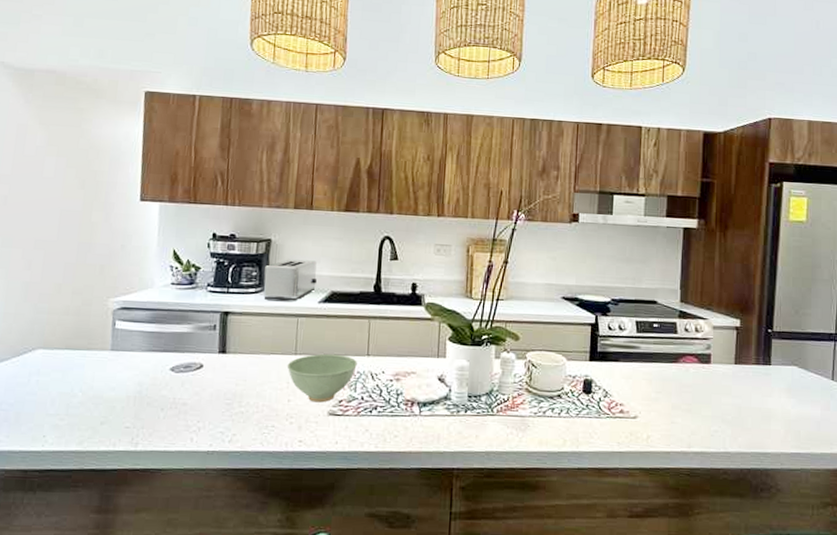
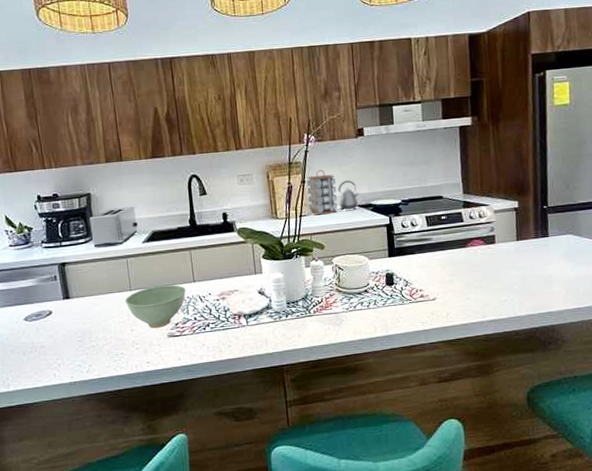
spice rack: none [508,251,542,302] -> present [307,169,337,215]
kettle: none [541,268,566,301] -> present [338,180,360,210]

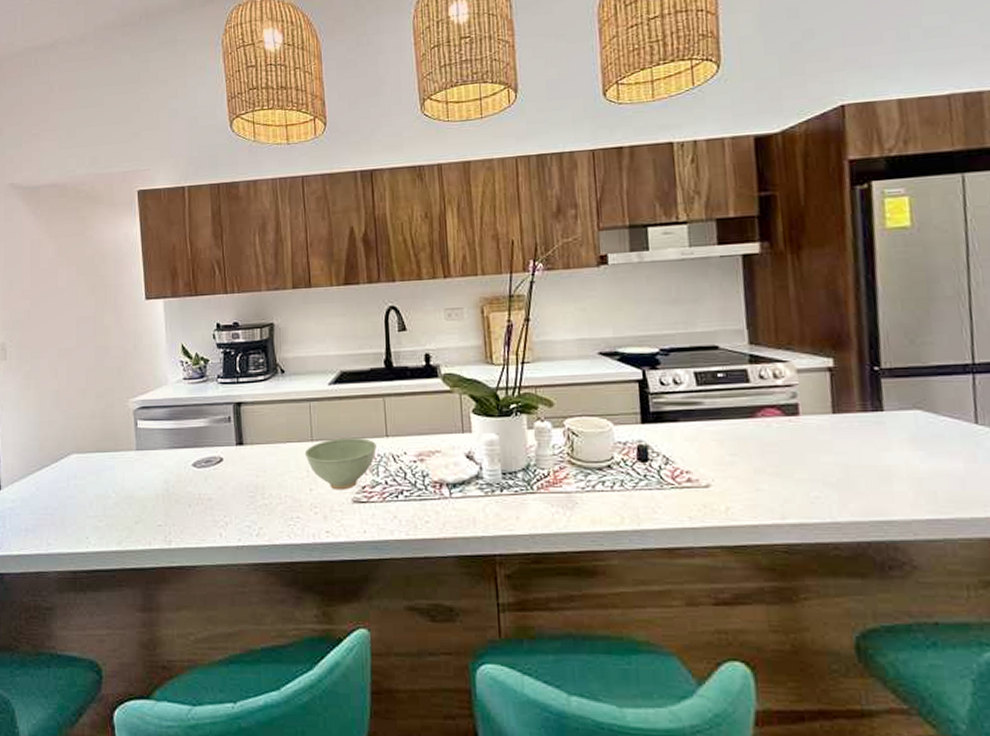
toaster: present [89,206,138,248] -> none [271,341,324,387]
spice rack: present [307,169,337,215] -> none [531,304,571,363]
kettle: present [338,180,360,210] -> none [573,320,602,359]

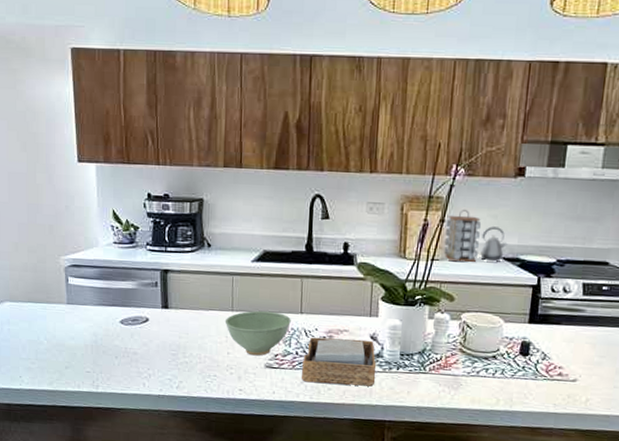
napkin holder: none [393,460,478,516] -> present [301,337,376,387]
spice rack: none [531,304,571,363] -> present [444,209,482,263]
kettle: none [573,320,602,359] -> present [479,226,508,262]

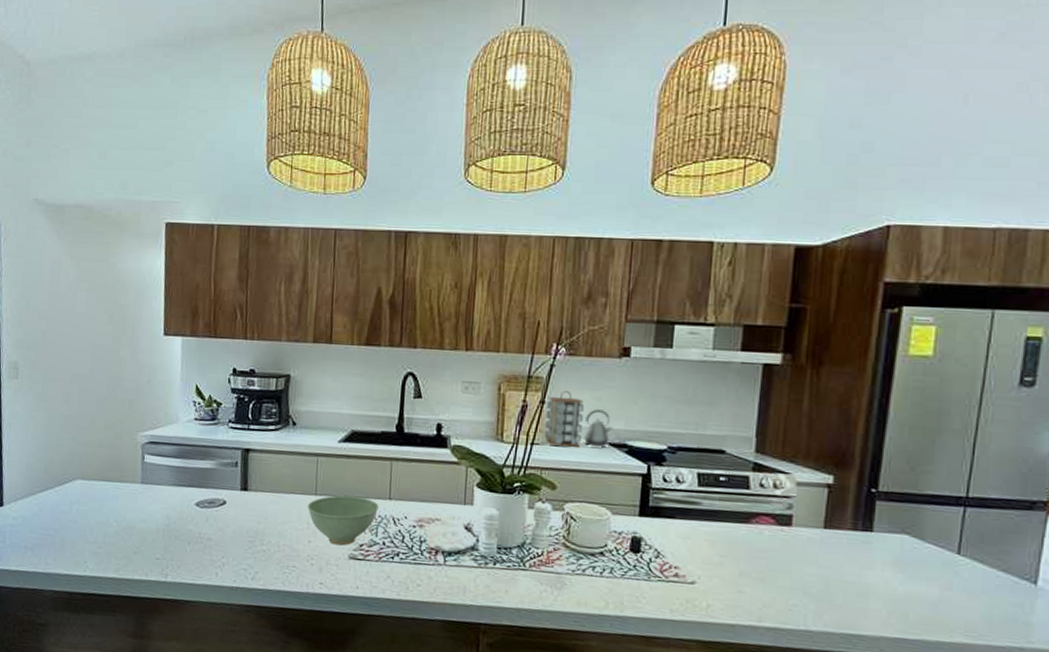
napkin holder: present [301,337,376,387] -> none [387,526,471,584]

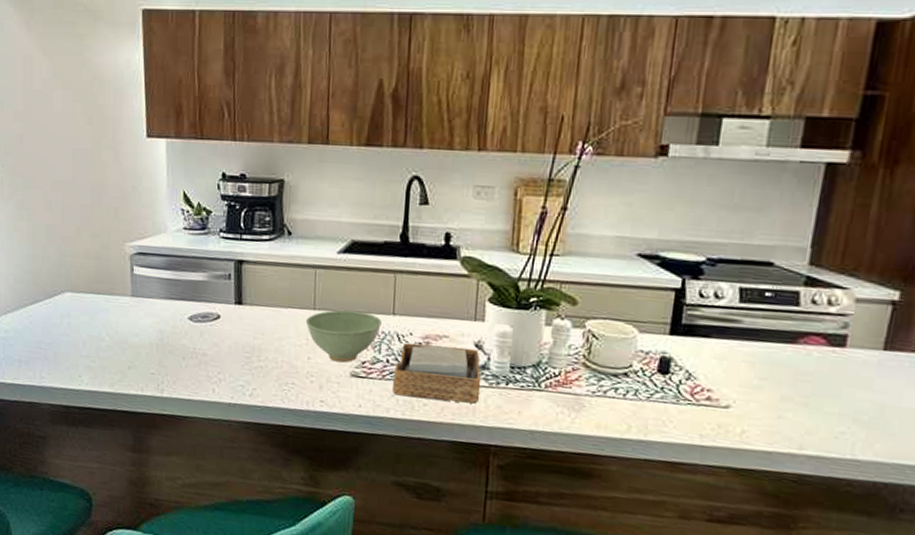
napkin holder: none [387,526,471,584] -> present [391,342,481,404]
spice rack: present [544,390,585,448] -> none [565,194,613,260]
kettle: present [583,409,614,448] -> none [609,216,645,259]

